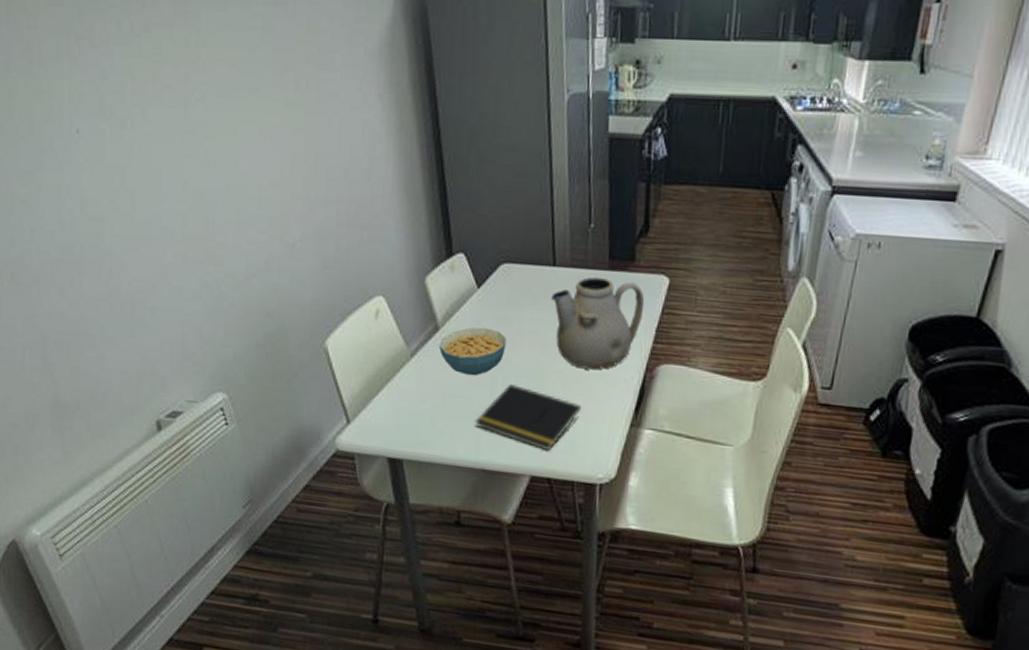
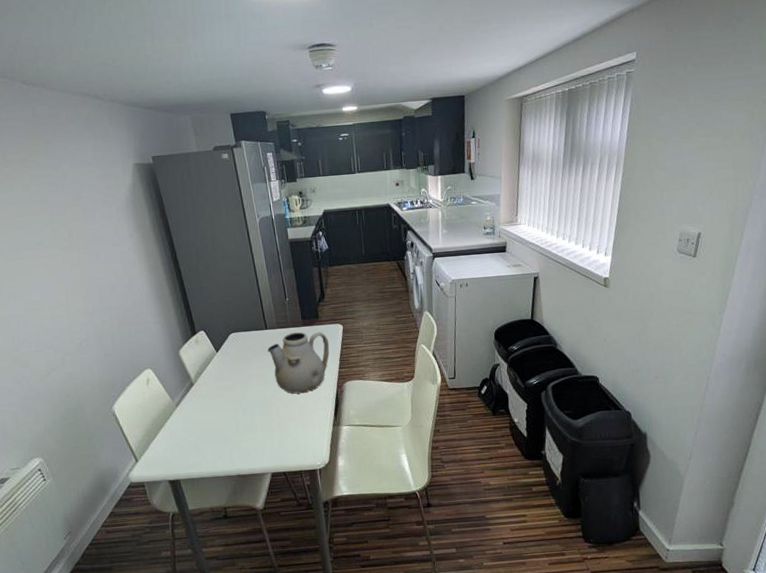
cereal bowl: present [439,327,506,376] -> none [195,378,242,413]
notepad: present [475,384,582,452] -> none [227,413,299,454]

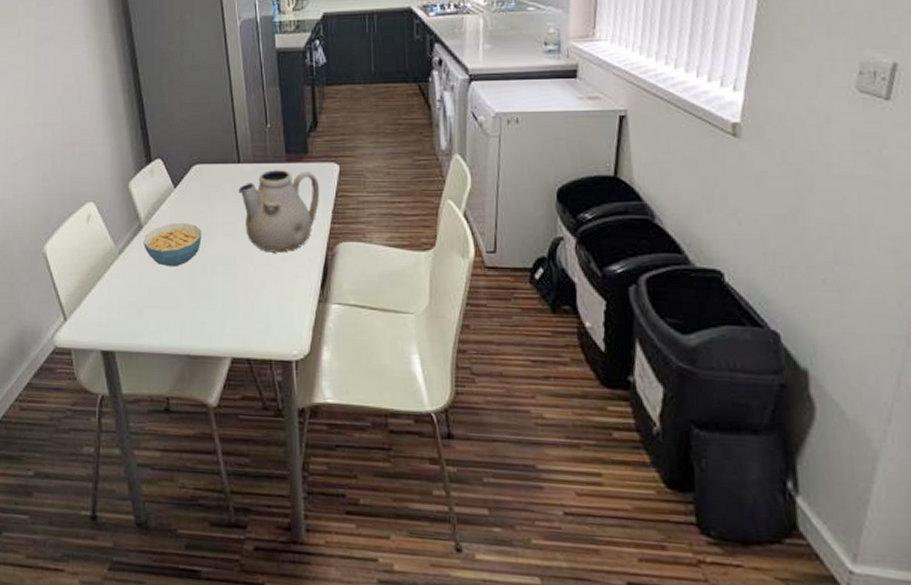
cereal bowl: none [195,378,242,413] -> present [144,222,202,267]

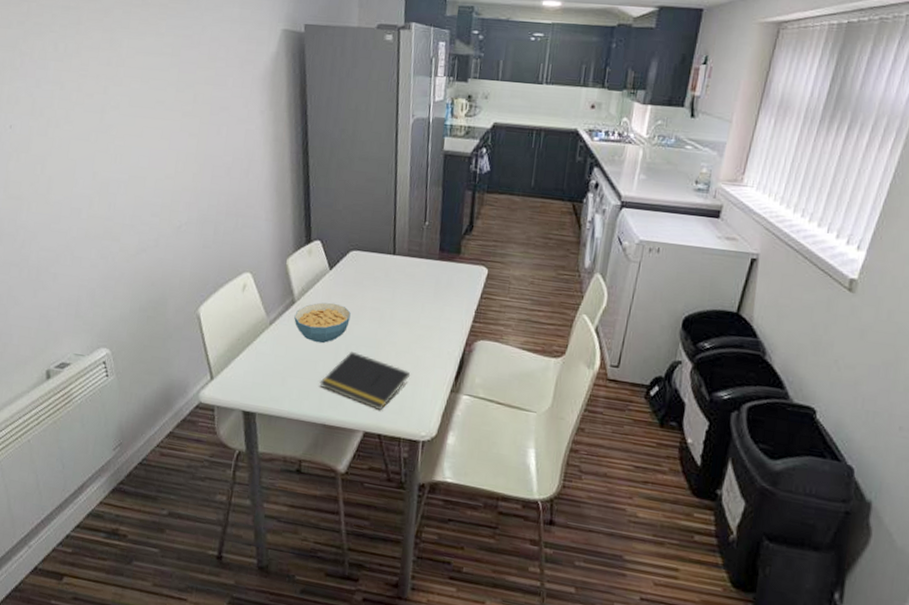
notepad: none [178,272,273,333] -> present [319,352,411,411]
teapot: present [238,169,320,253] -> none [390,264,467,343]

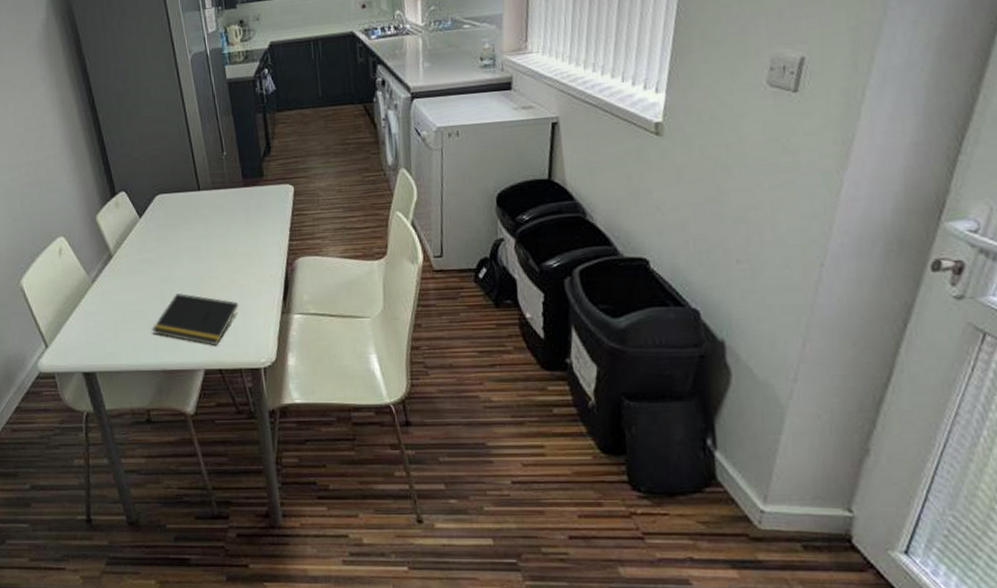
cereal bowl: present [294,302,351,344] -> none [114,249,169,292]

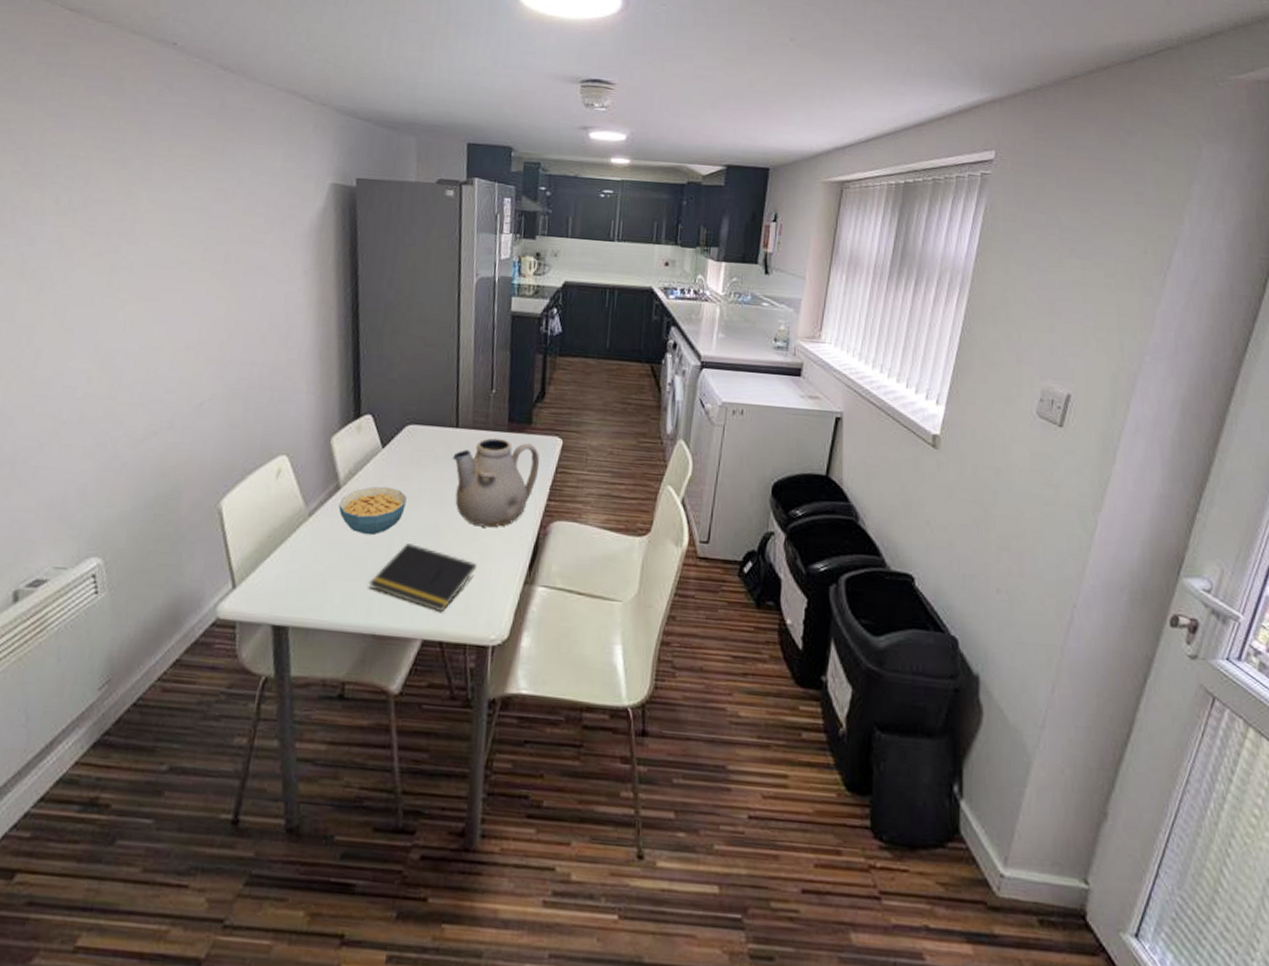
cereal bowl: none [114,249,169,292] -> present [339,486,407,536]
teapot: none [200,194,277,272] -> present [452,437,540,528]

